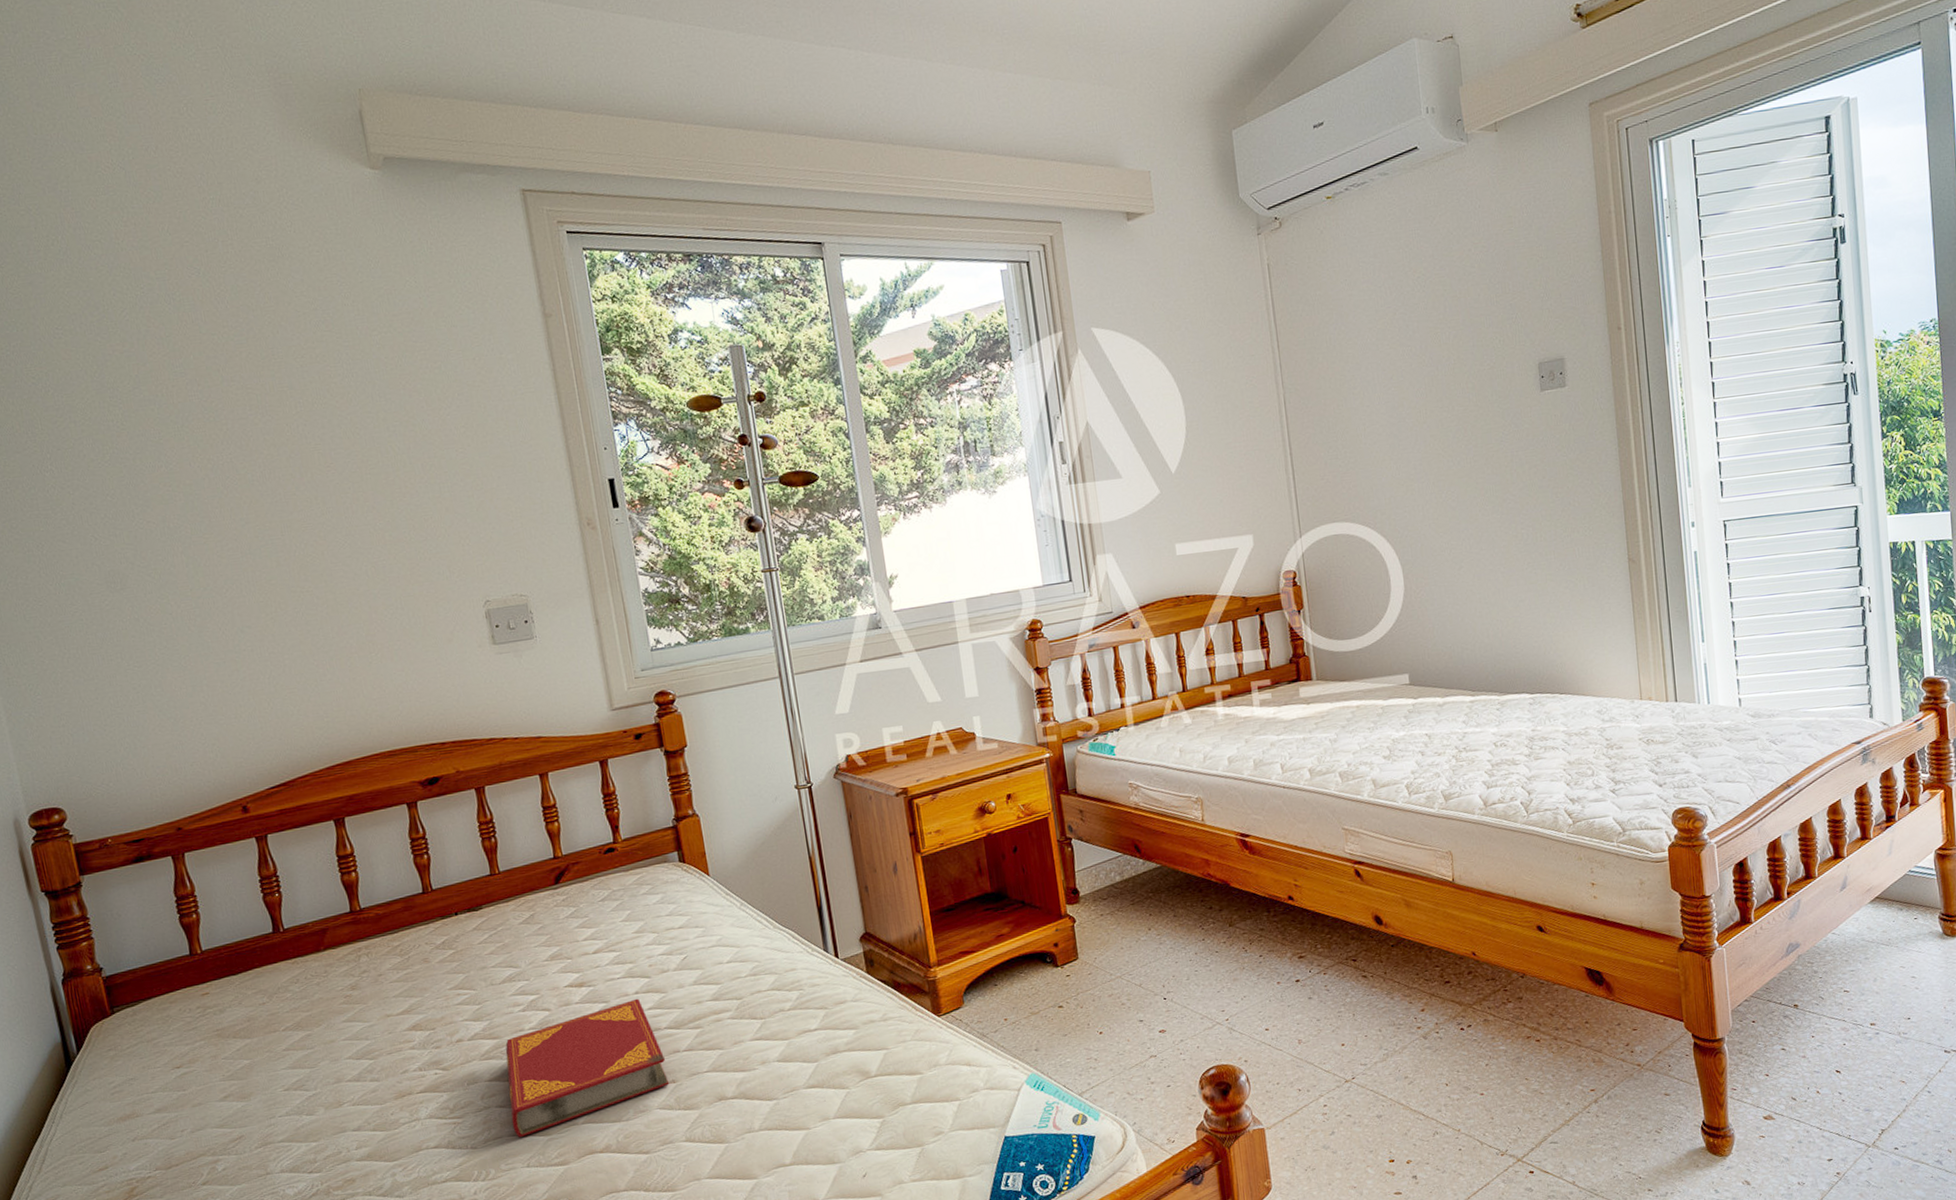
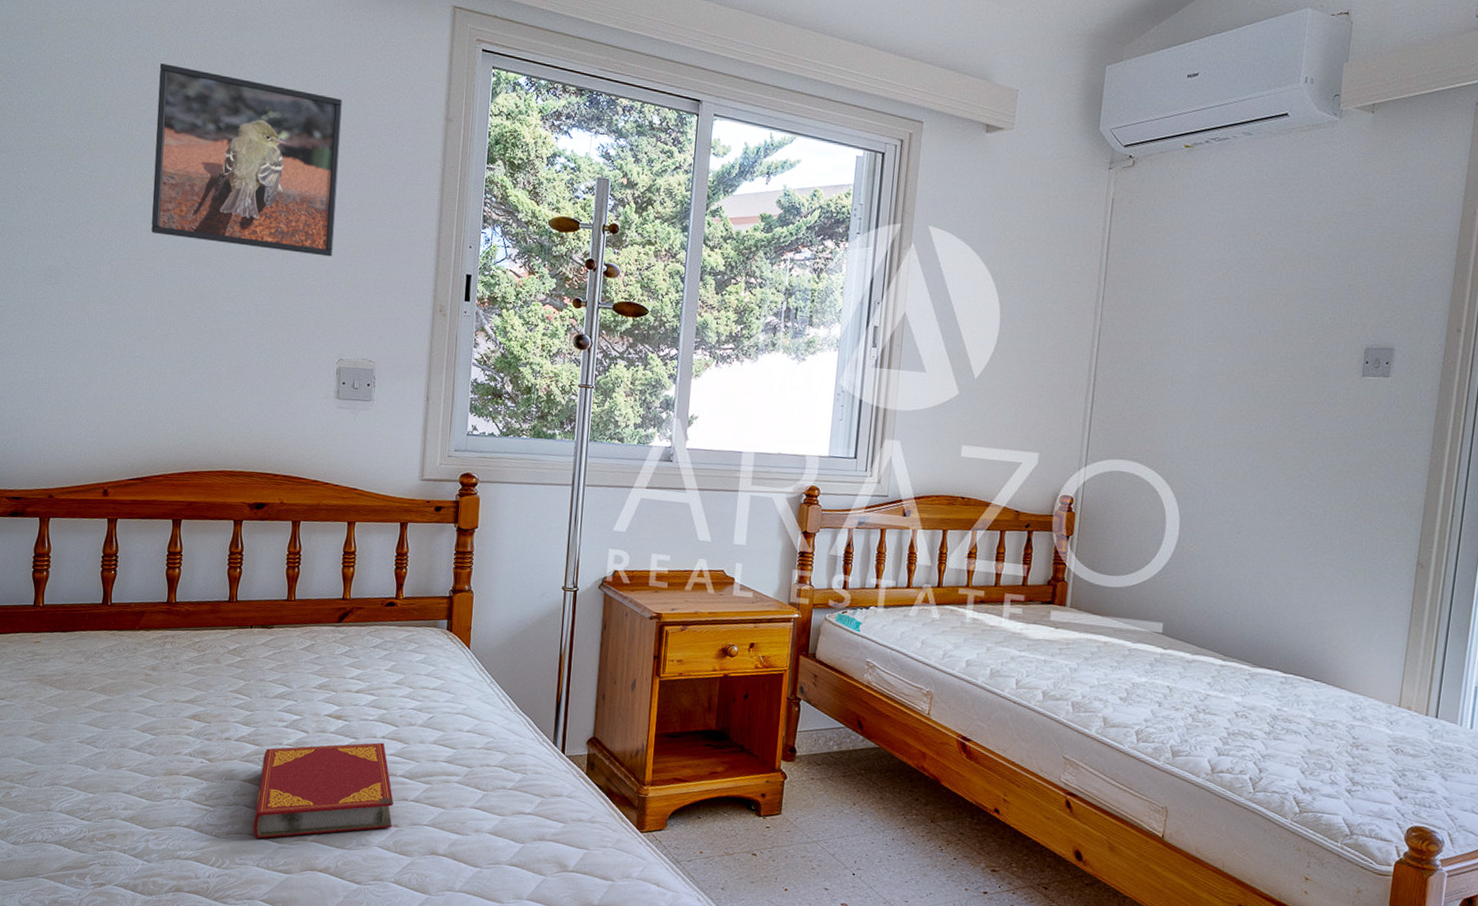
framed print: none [187,314,450,509] -> present [151,63,343,257]

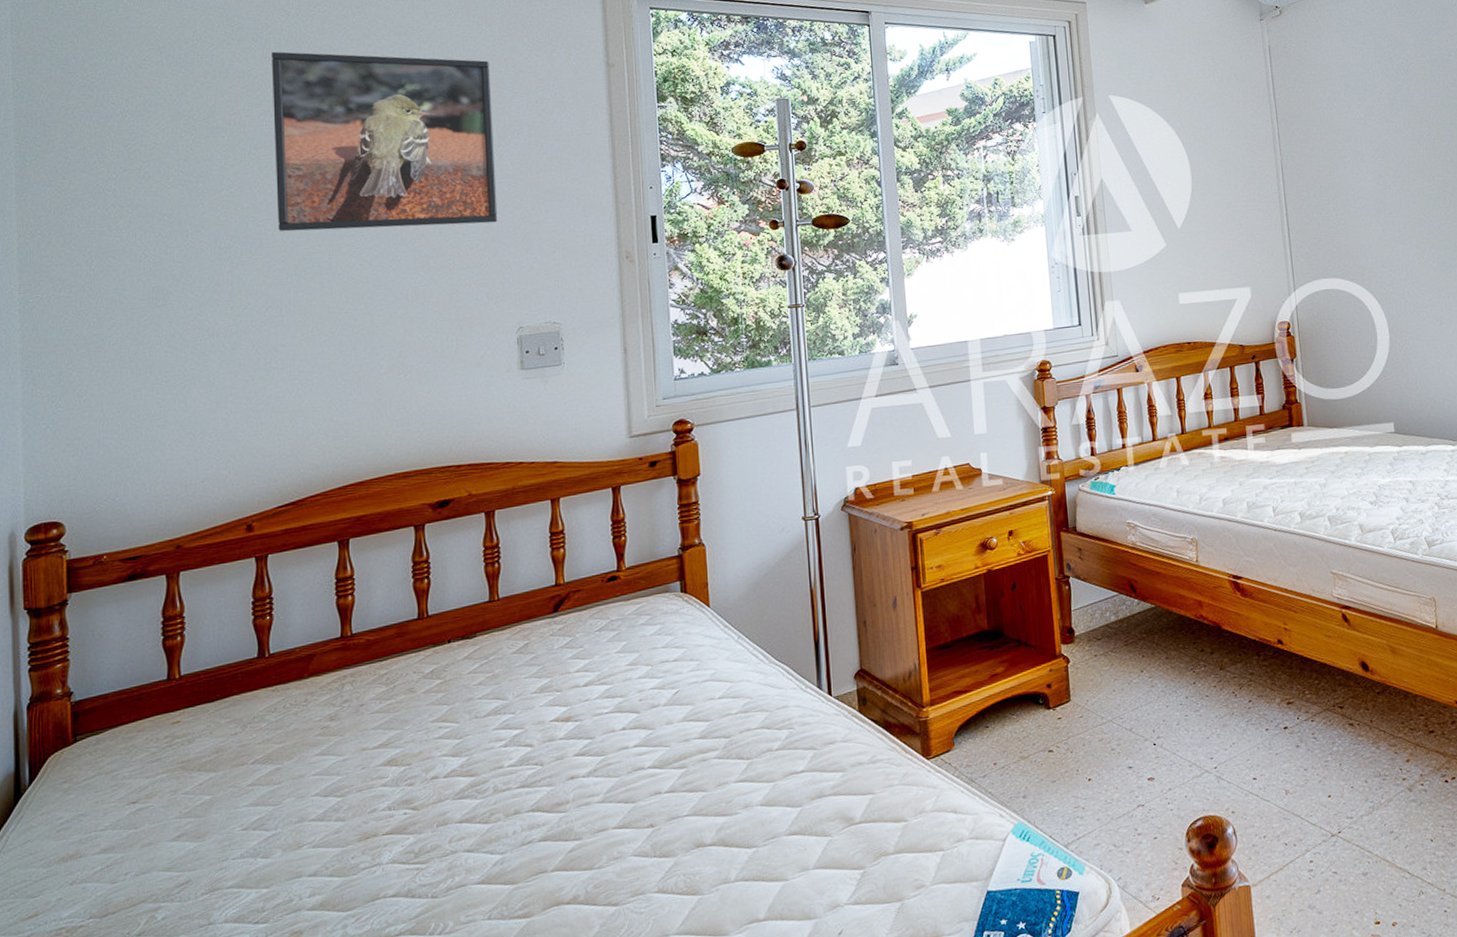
hardback book: present [253,742,394,839] -> none [478,735,648,887]

